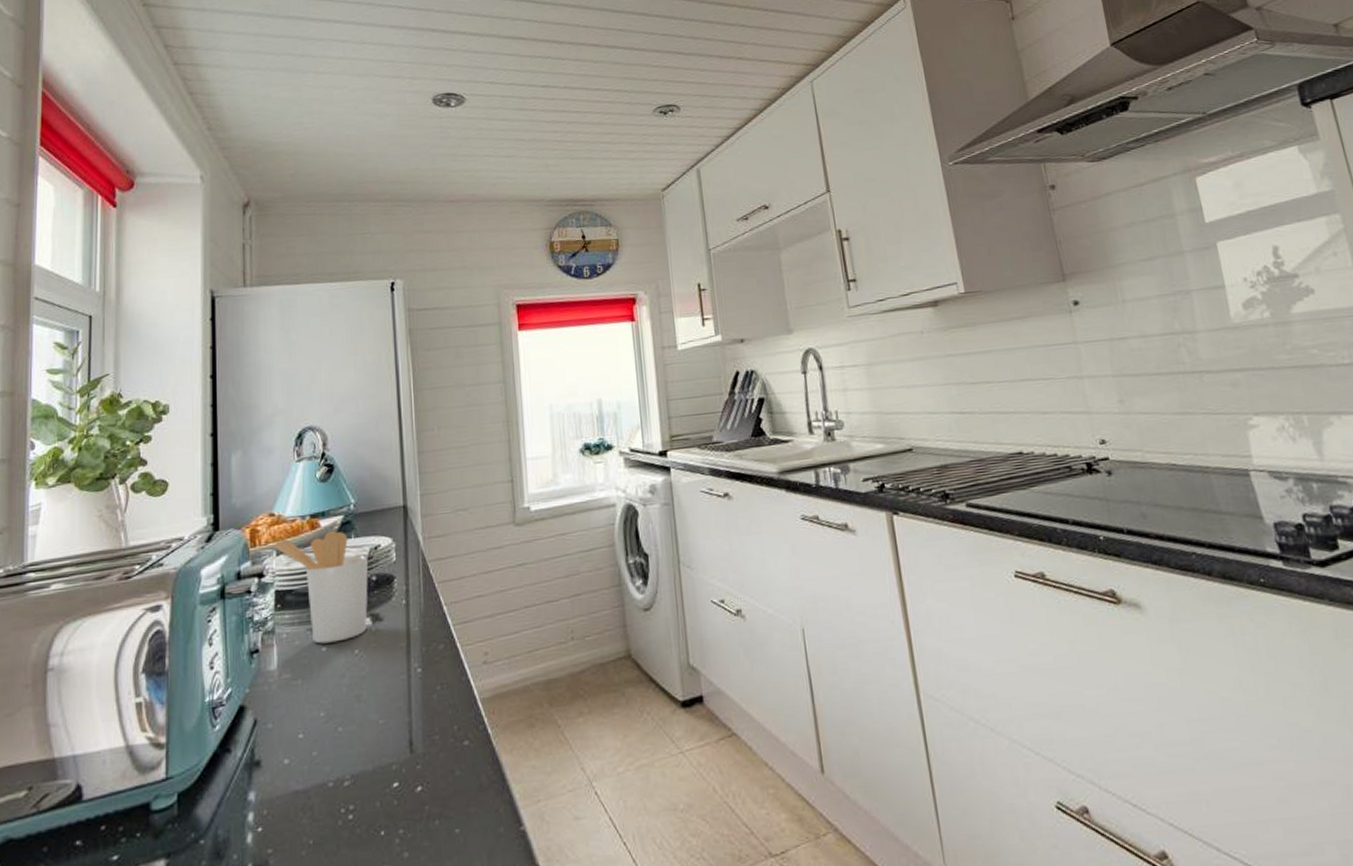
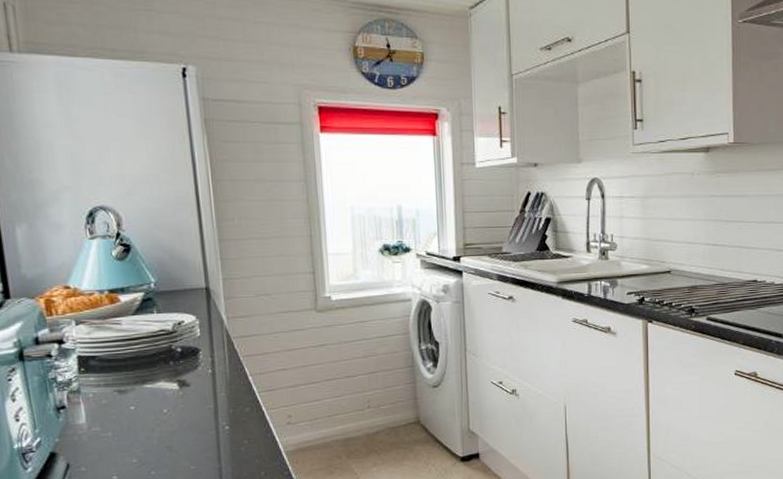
utensil holder: present [272,531,369,644] -> none [70,306,174,403]

